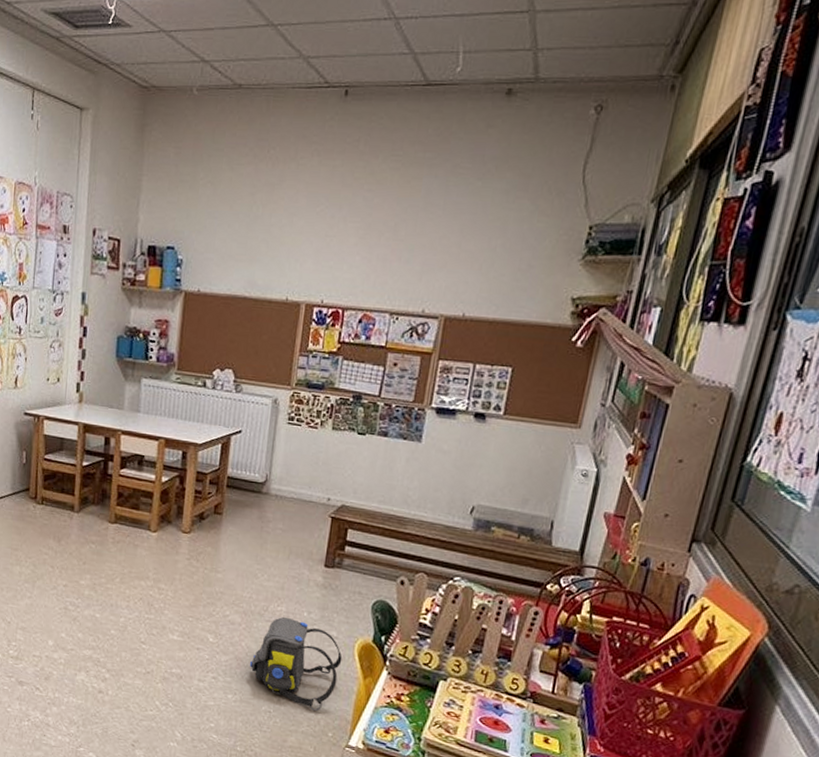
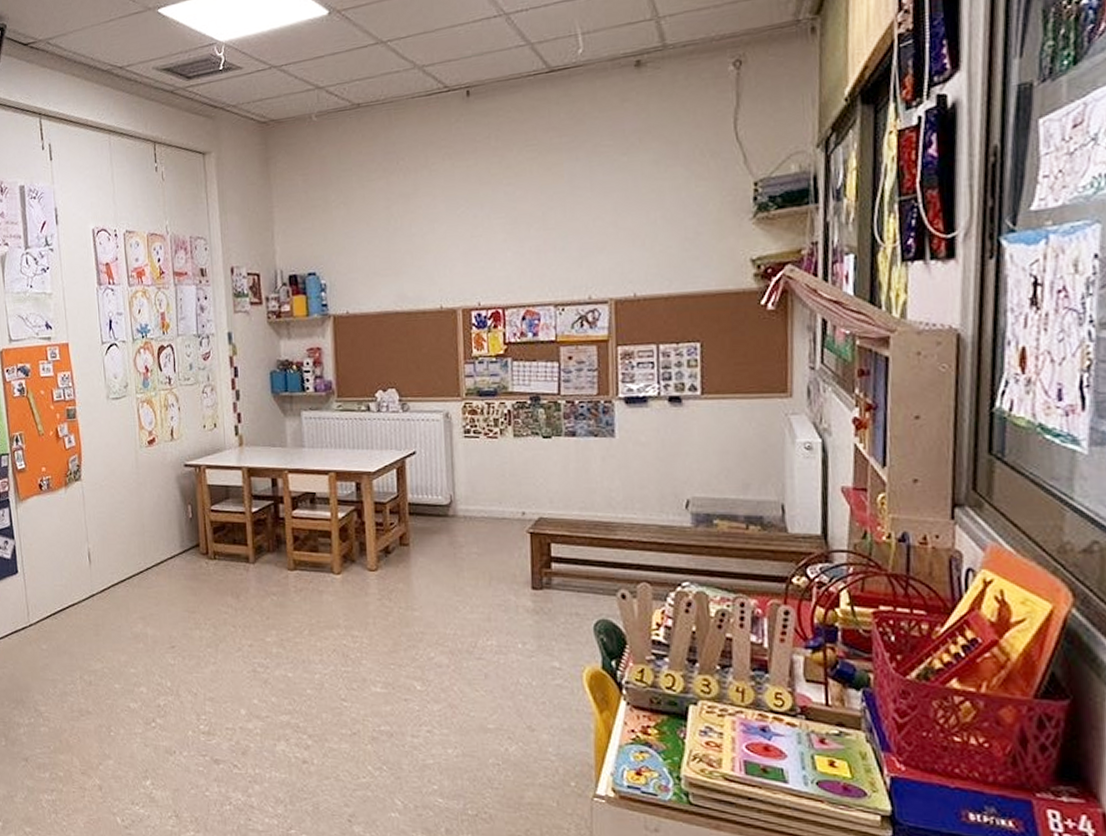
shoulder bag: present [249,617,343,712] -> none [466,651,571,759]

